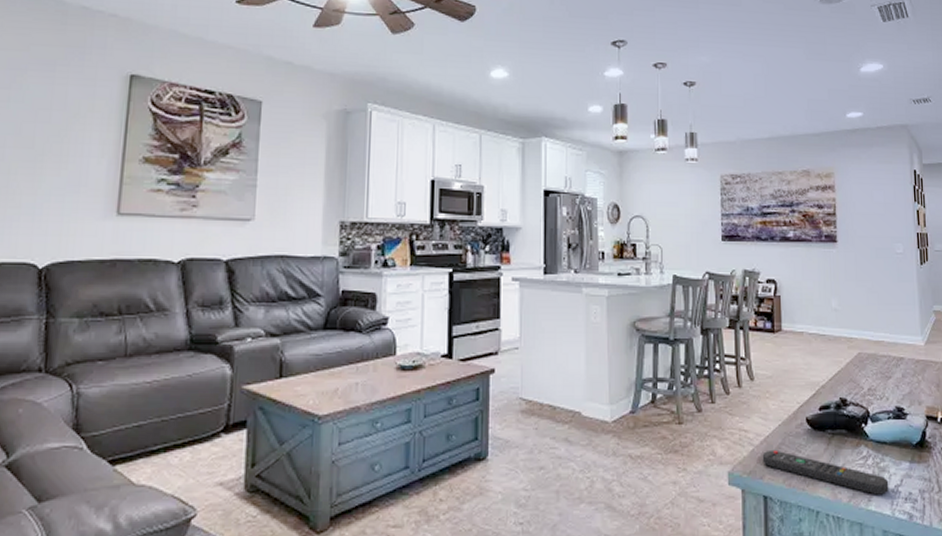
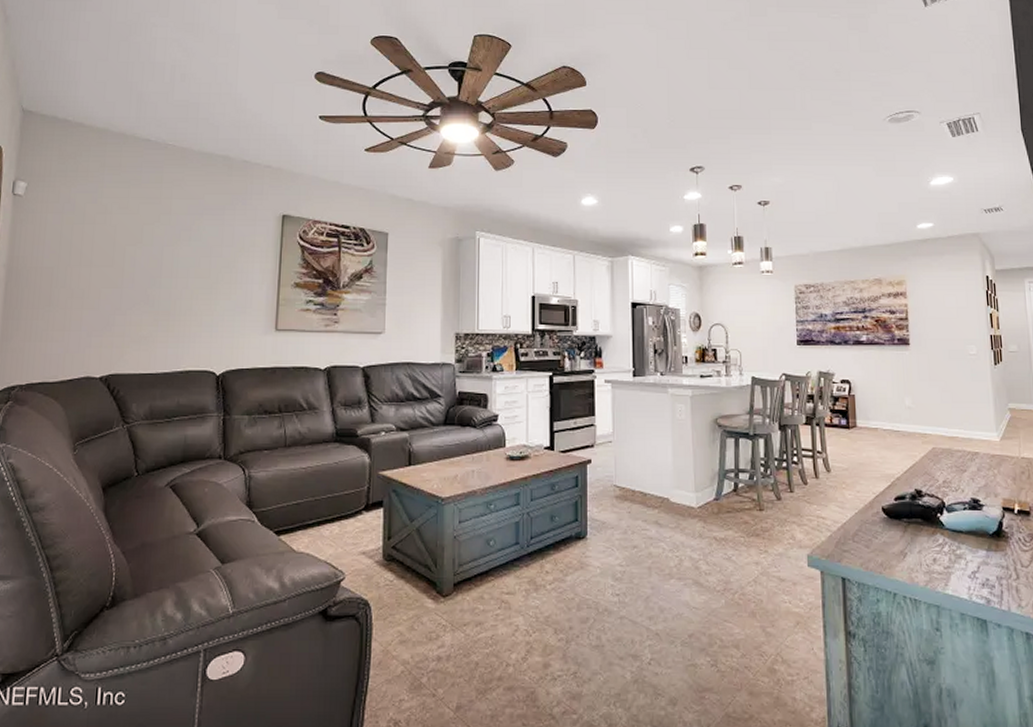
remote control: present [762,449,889,495] -> none [840,535,966,580]

